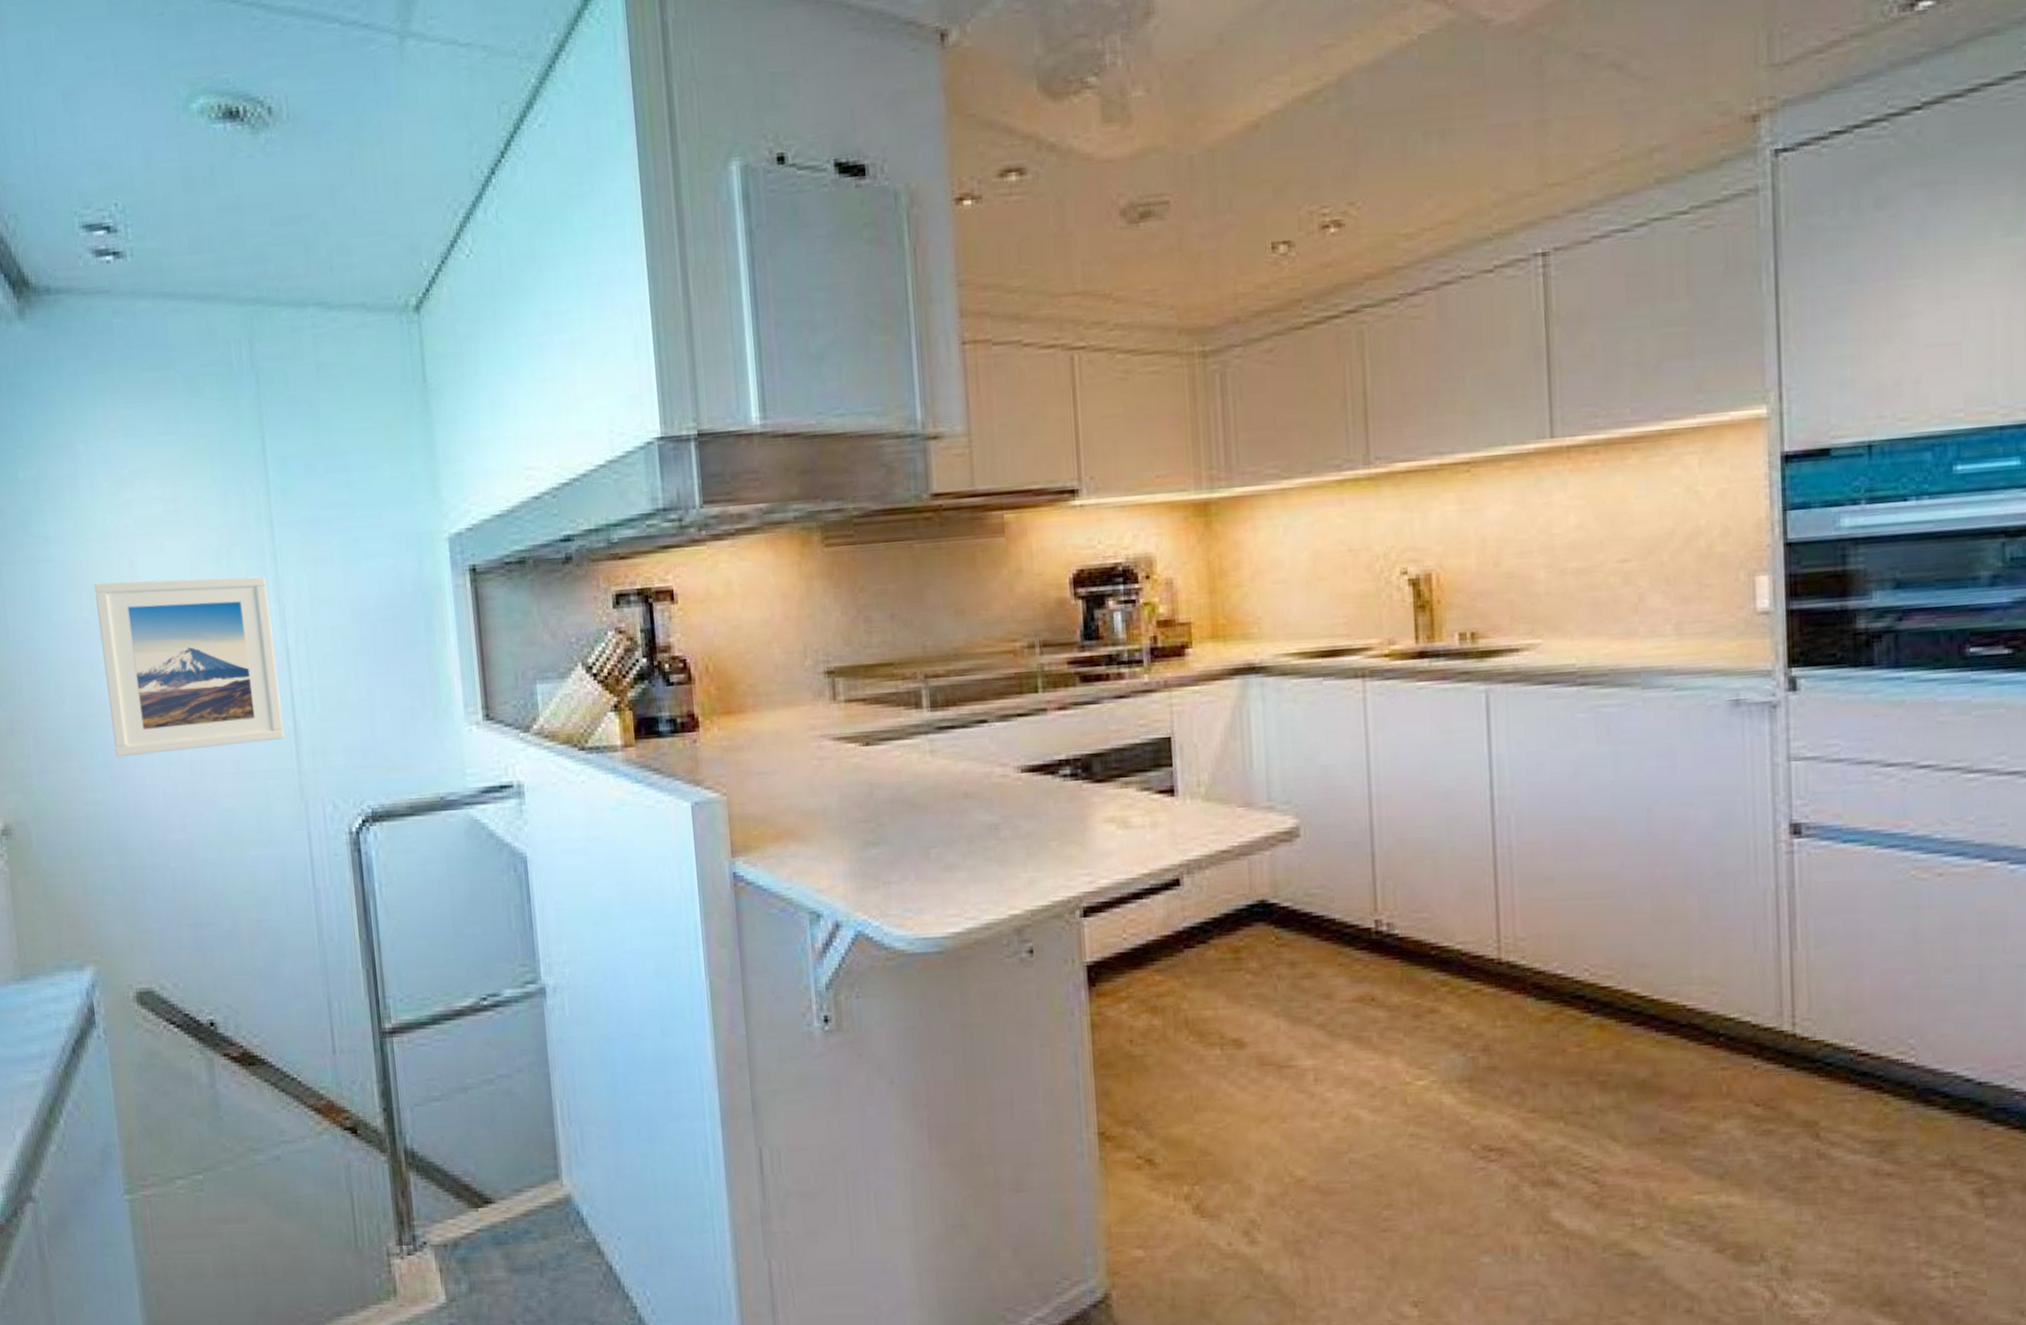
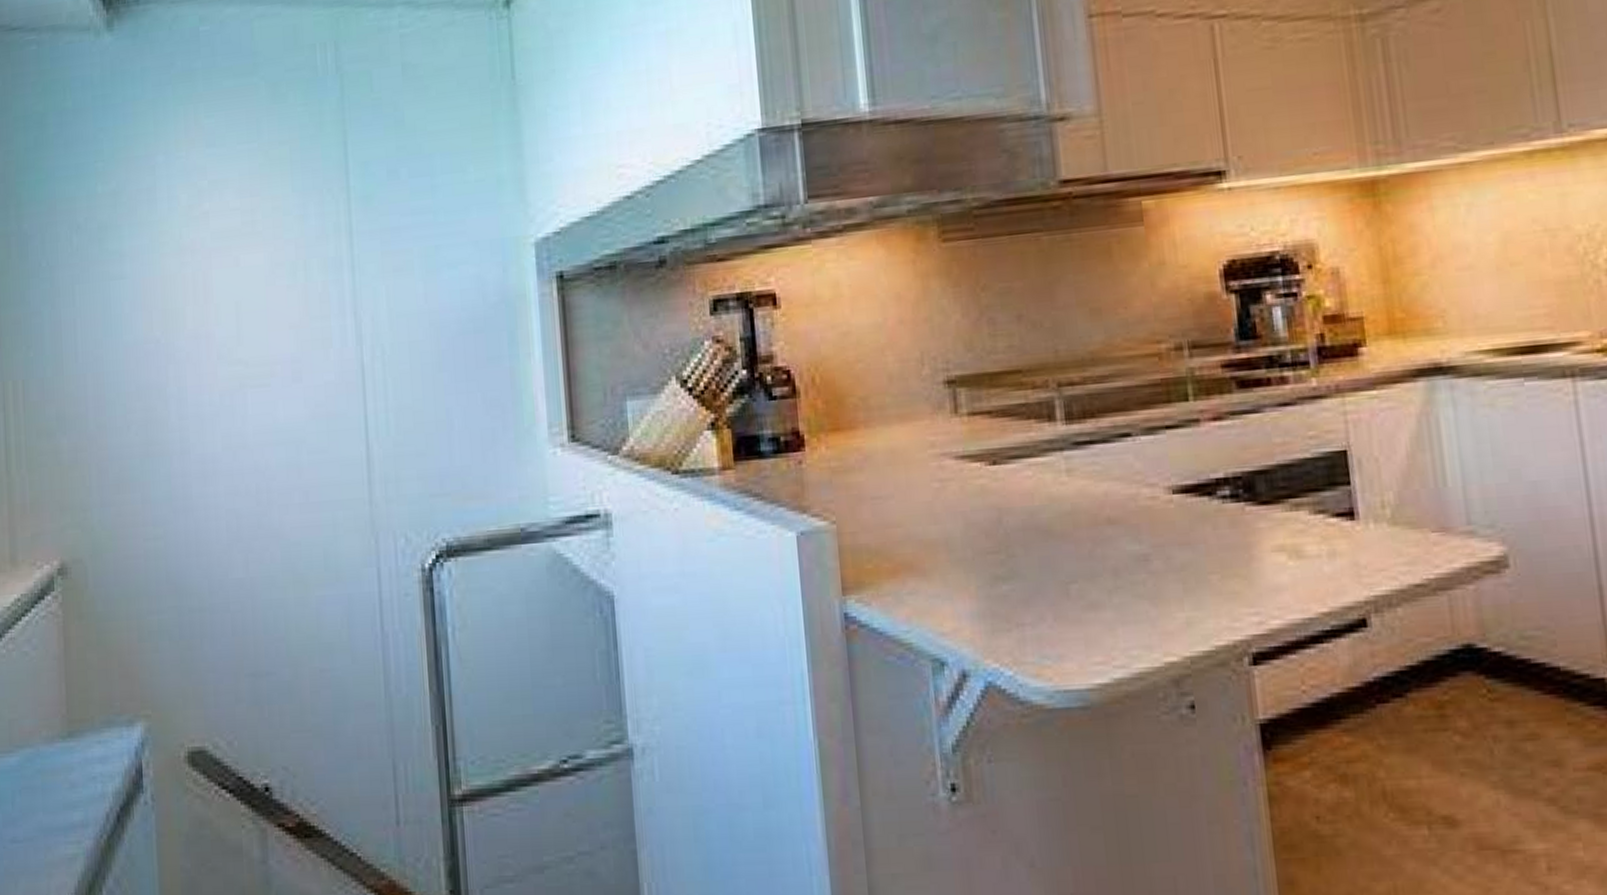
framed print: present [93,576,284,758] -> none [166,289,356,488]

